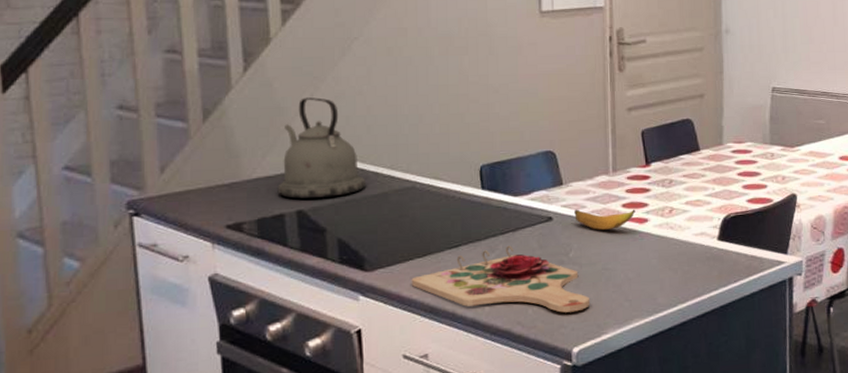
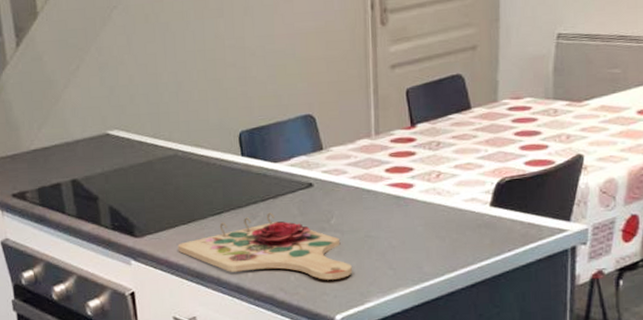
kettle: present [277,97,365,199] -> none [53,69,131,168]
banana: present [574,209,636,230] -> none [335,174,400,196]

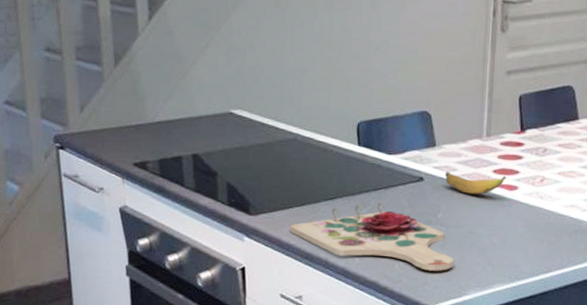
banana: none [335,174,400,196] -> present [445,171,506,194]

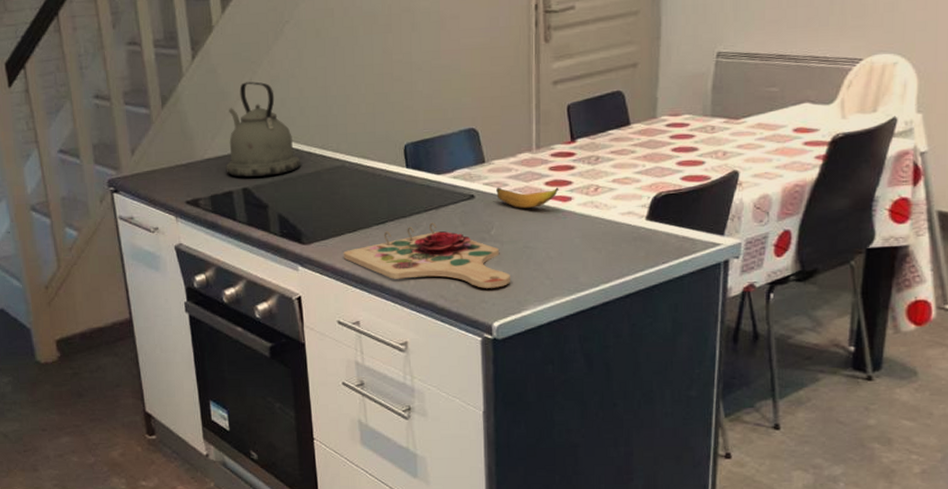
kettle: none [176,47,253,144] -> present [225,81,300,177]

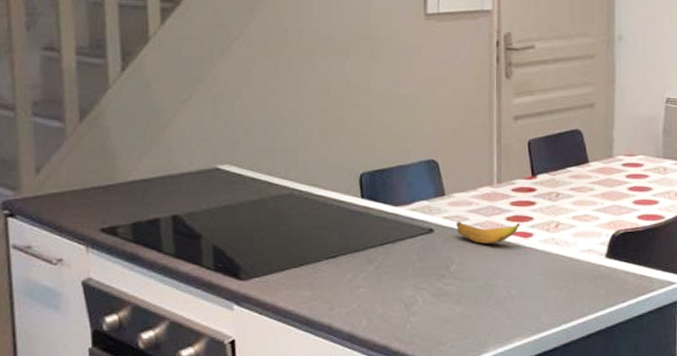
kettle: present [225,81,300,177] -> none [153,99,242,203]
cutting board: present [343,222,510,288] -> none [287,257,470,329]

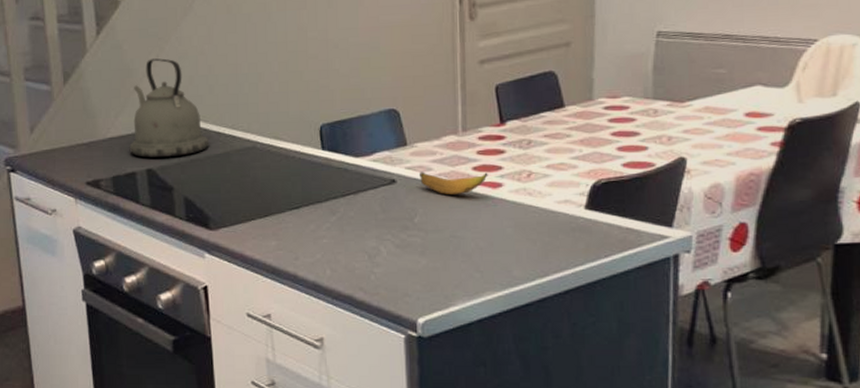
kettle: none [153,99,242,203] -> present [129,58,209,157]

